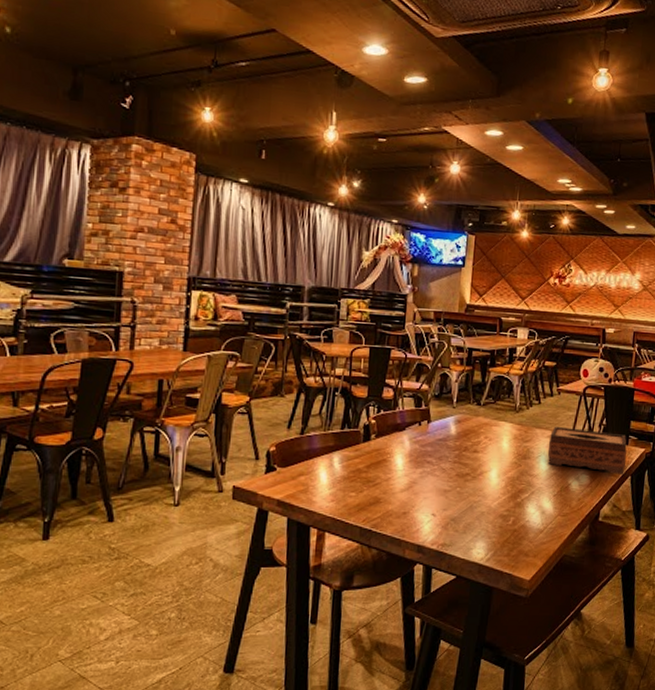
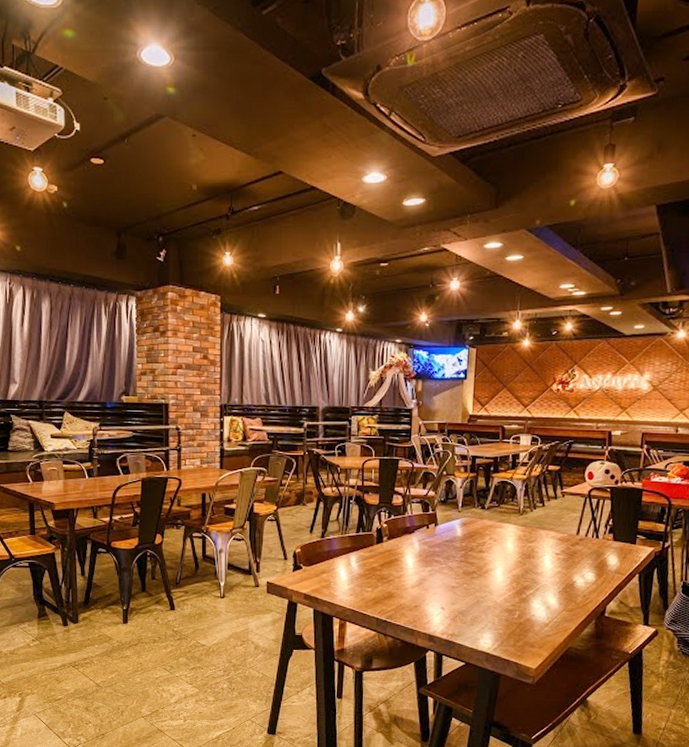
tissue box: present [547,426,627,475] -> none [552,527,635,573]

